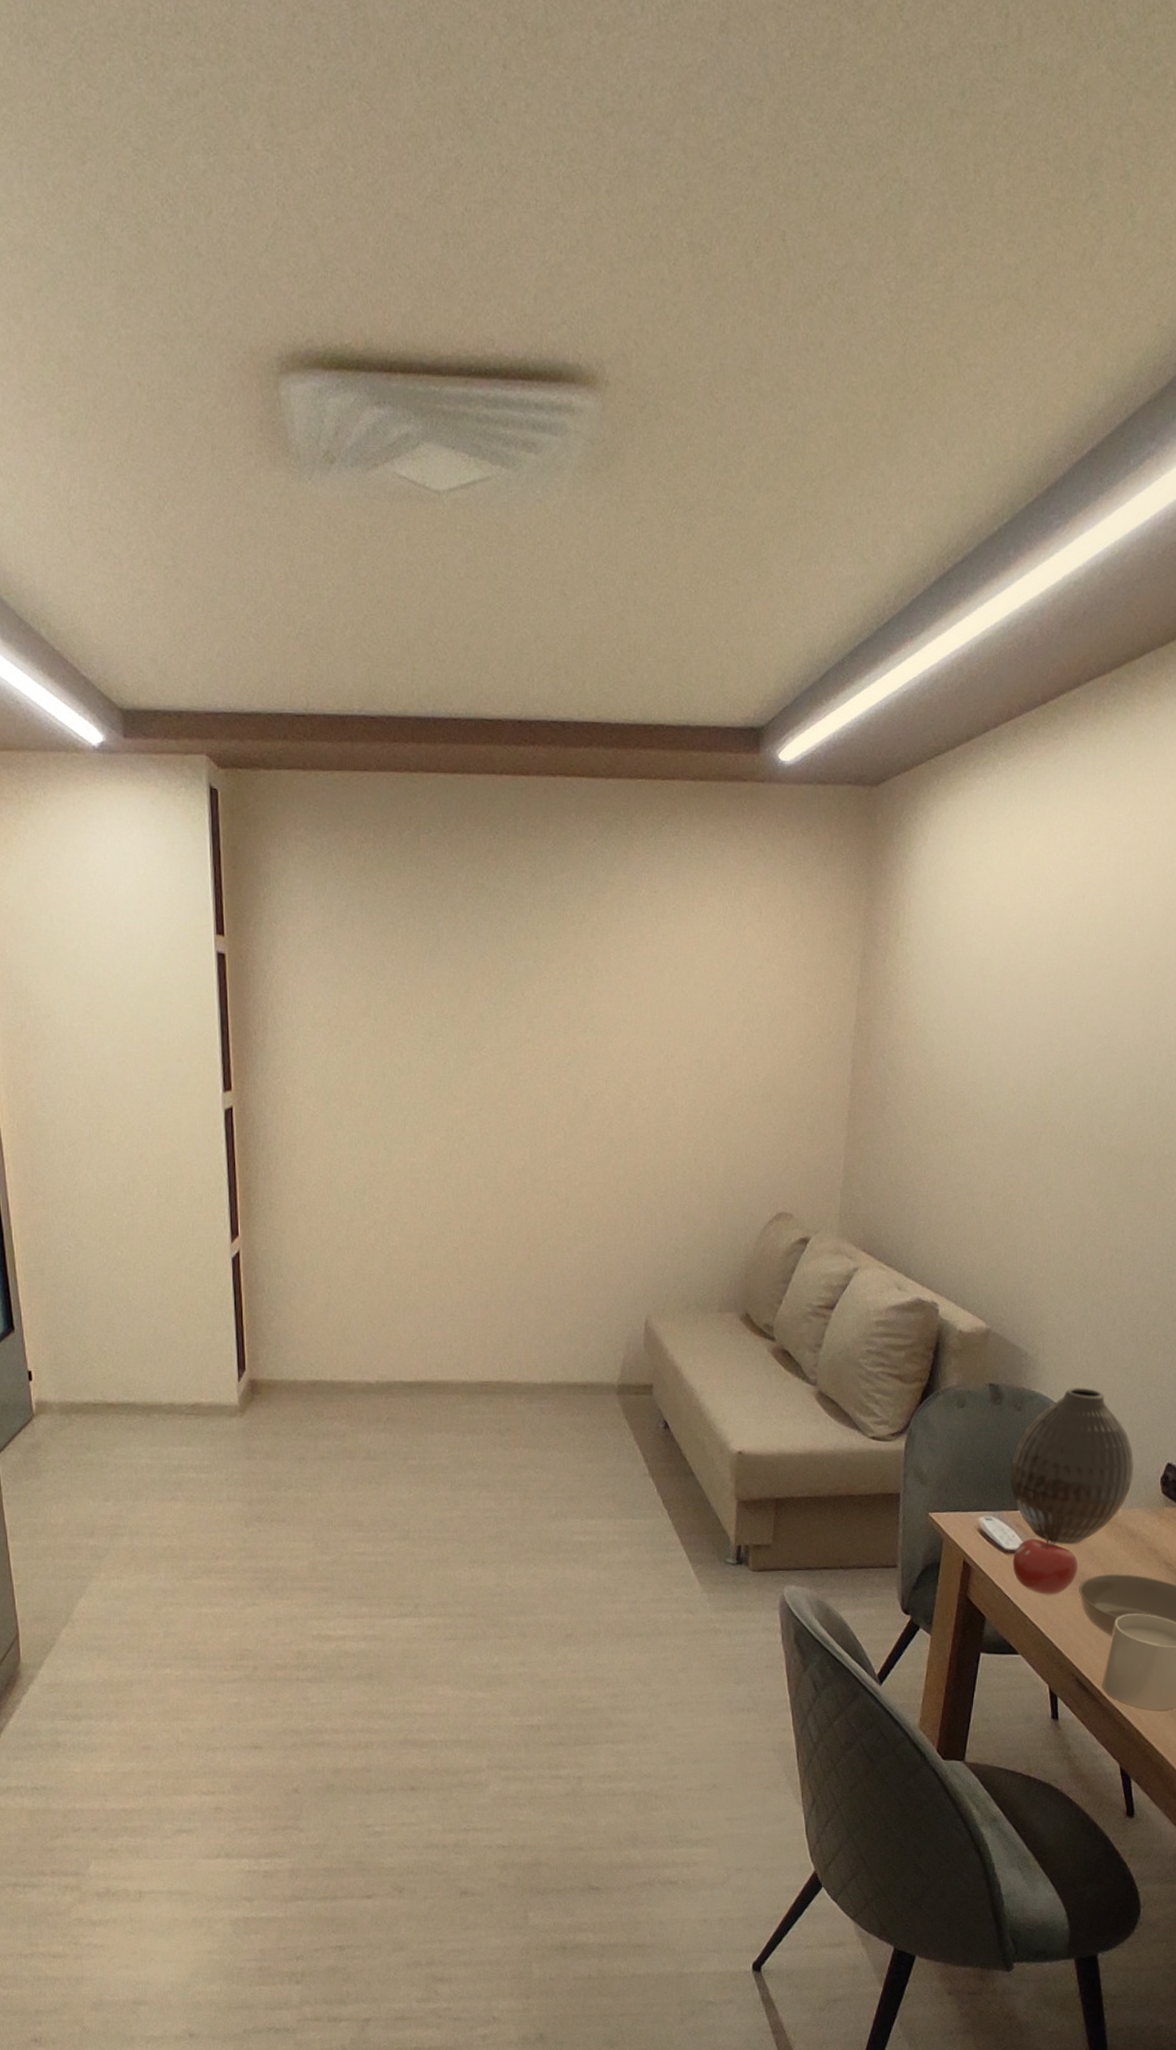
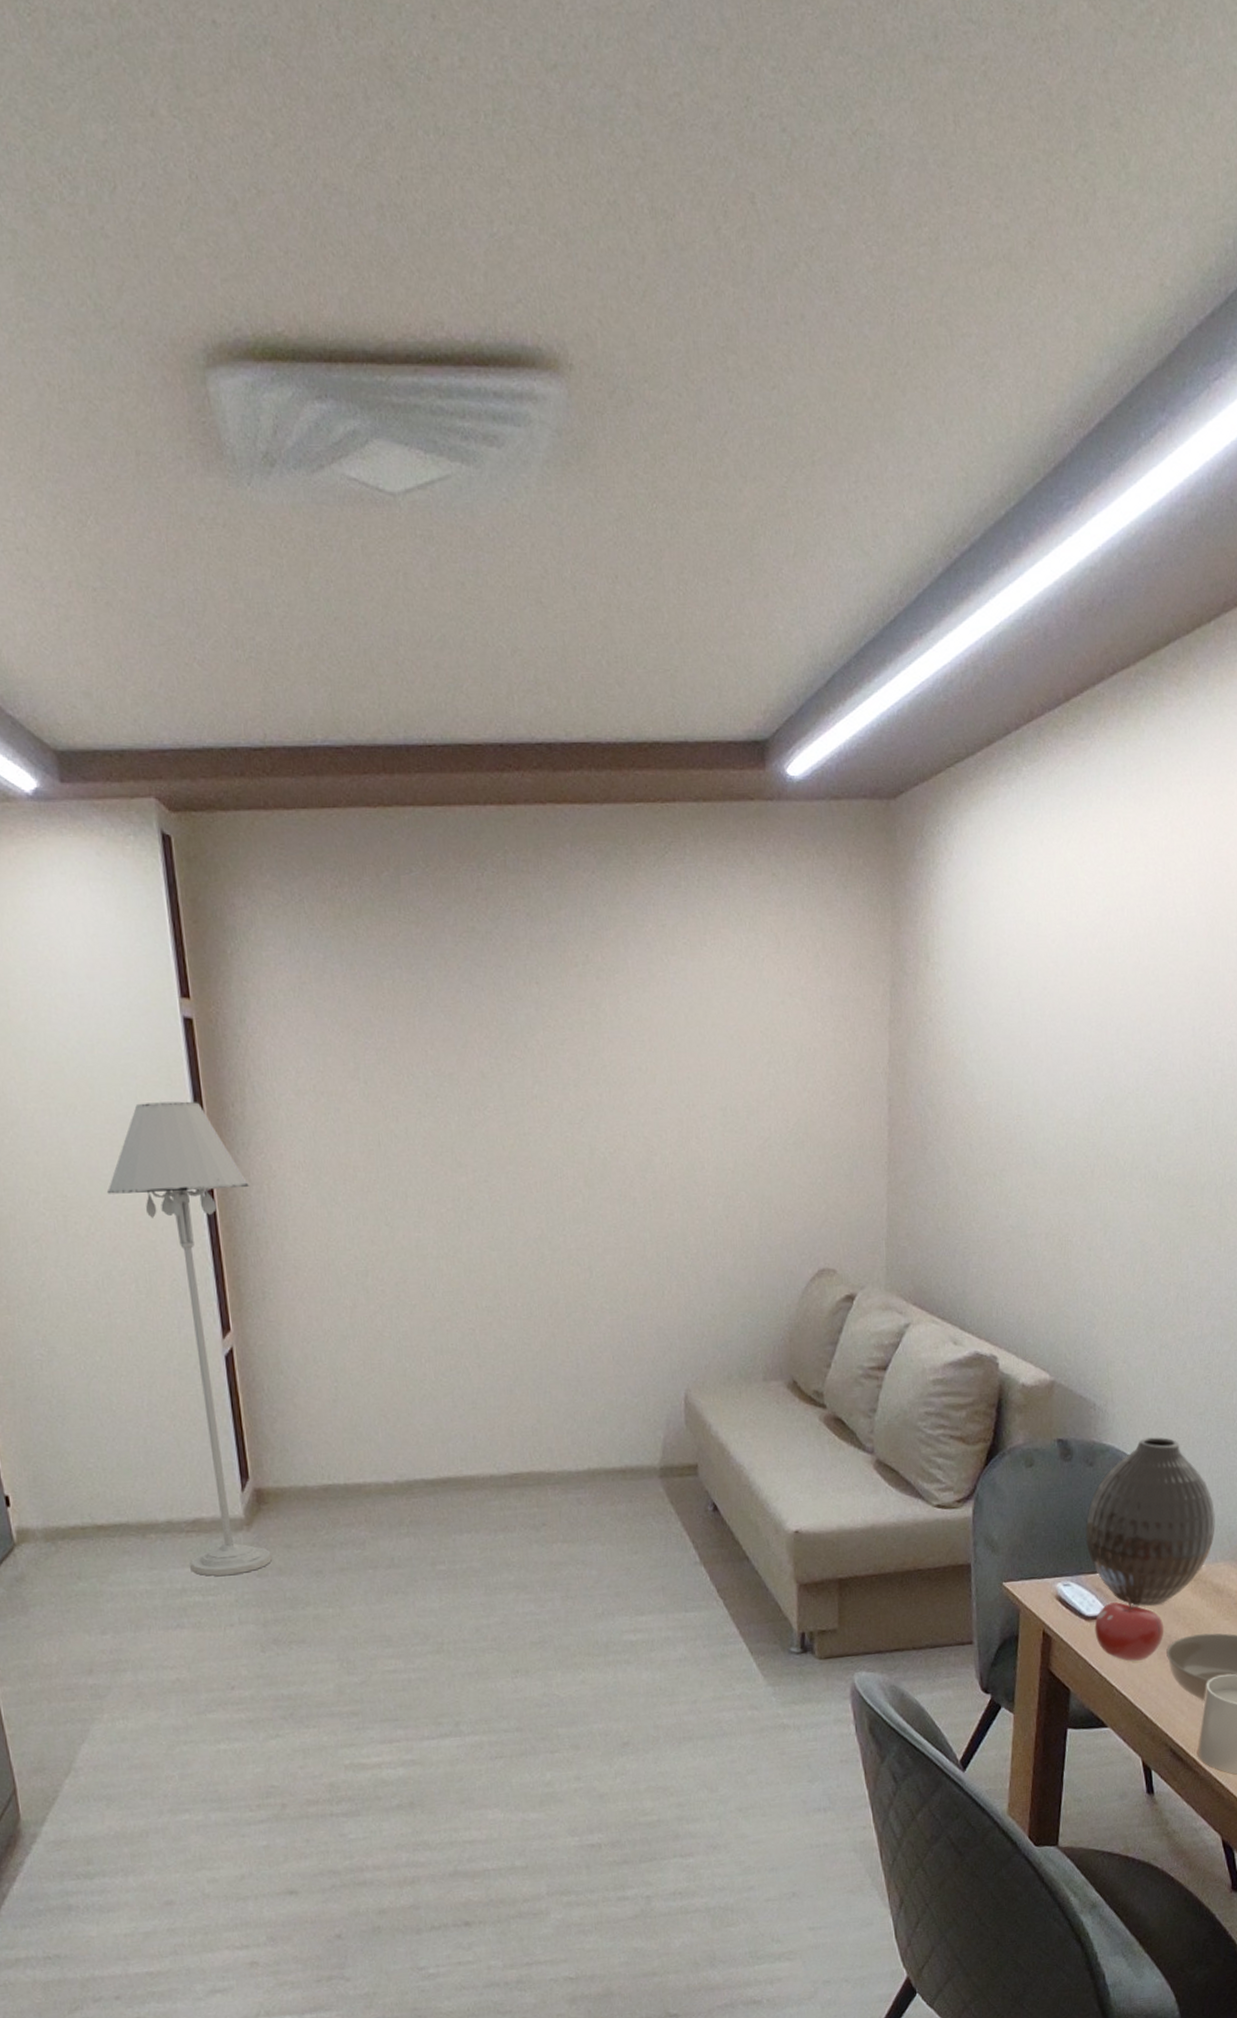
floor lamp: none [138,1027,266,1457] -> present [106,1101,273,1577]

